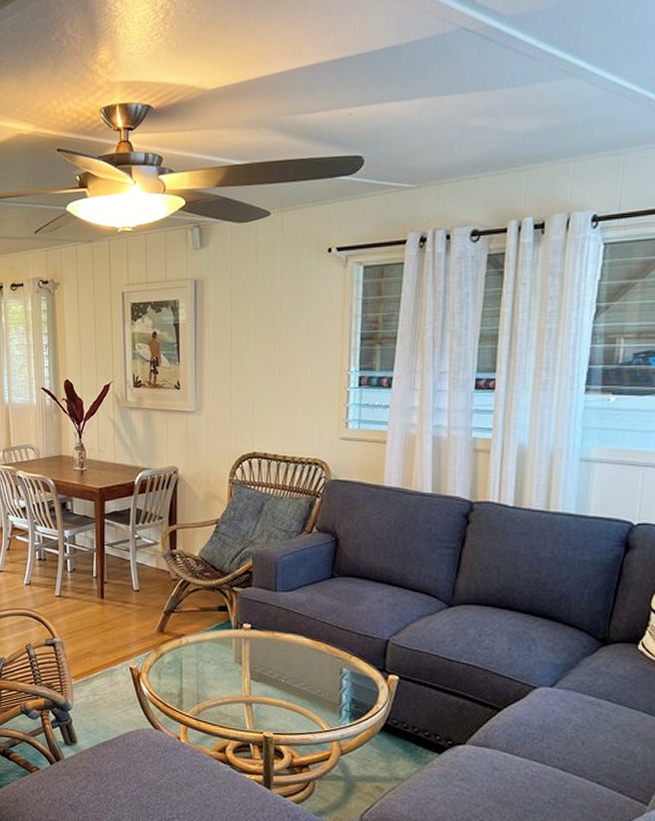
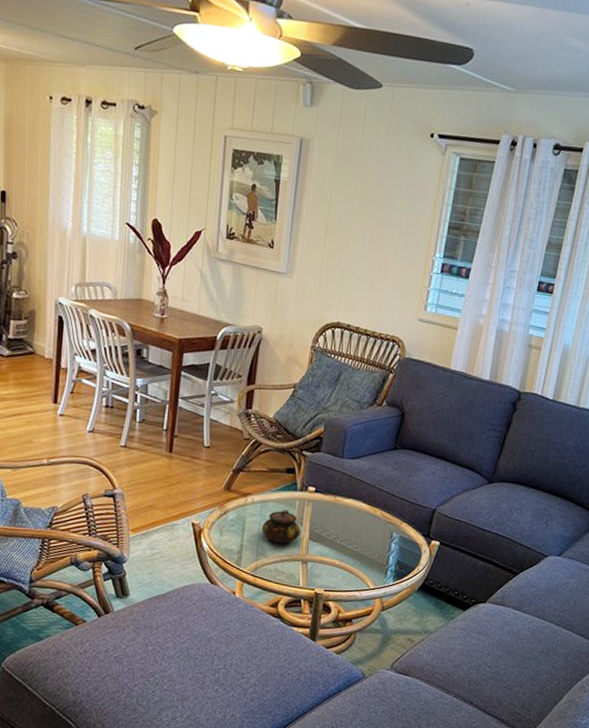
teapot: none [200,649,241,685] -> present [262,509,301,544]

